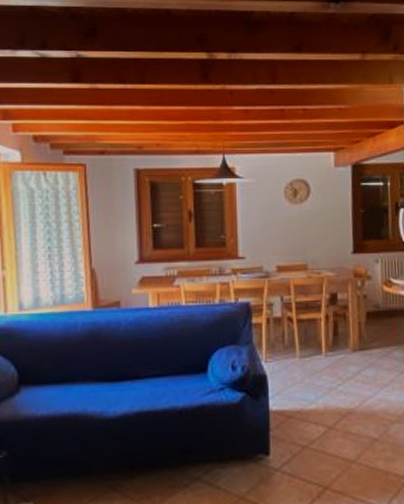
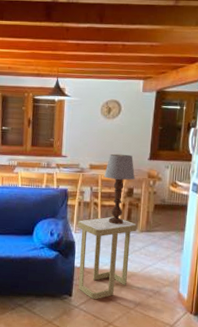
side table: none [267,334,347,454] -> present [77,216,137,299]
table lamp: none [297,248,338,345] -> present [104,153,135,225]

